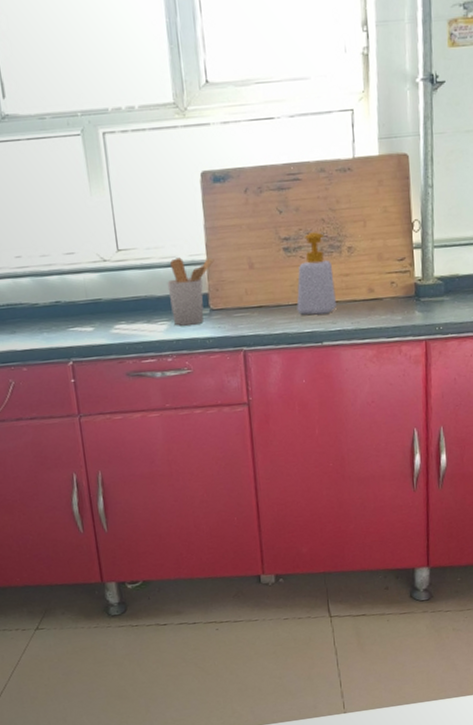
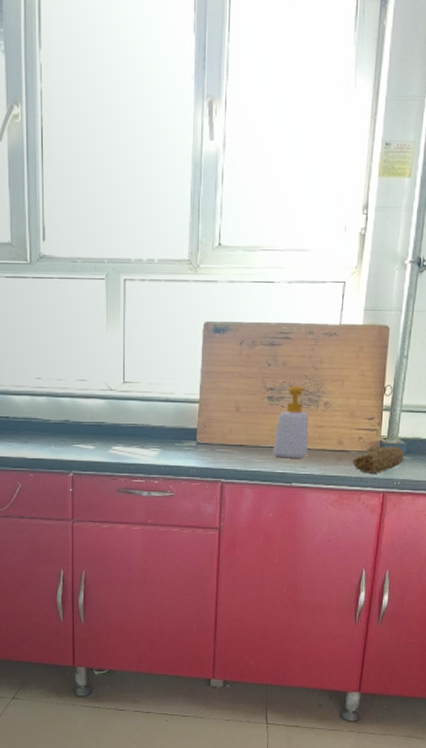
utensil holder: present [167,257,214,326] -> none [162,394,206,454]
sponge: none [387,287,443,322] -> present [352,446,404,475]

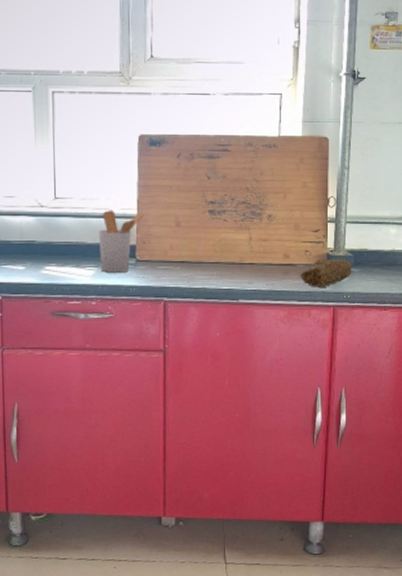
utensil holder: none [162,394,206,454] -> present [98,210,144,273]
soap bottle: present [273,386,309,458] -> none [217,199,253,274]

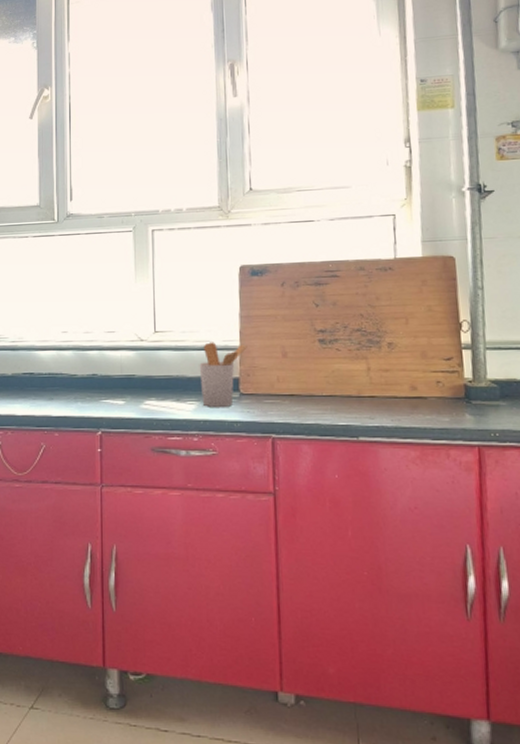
sponge: present [300,258,352,289] -> none [432,390,499,425]

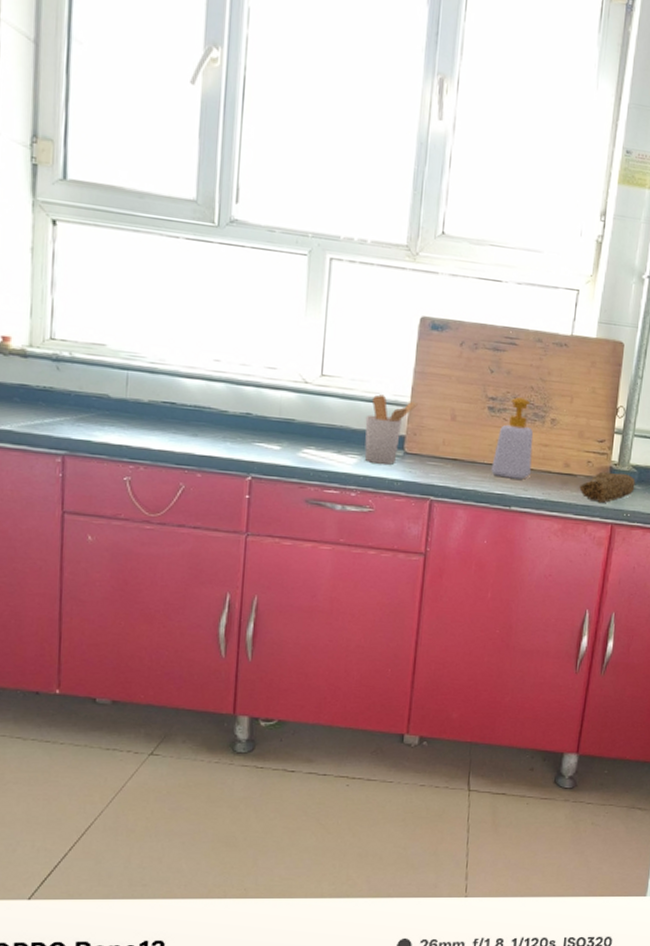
soap bottle: none [331,326,375,408] -> present [491,397,533,480]
sponge: none [432,390,499,425] -> present [579,471,636,504]

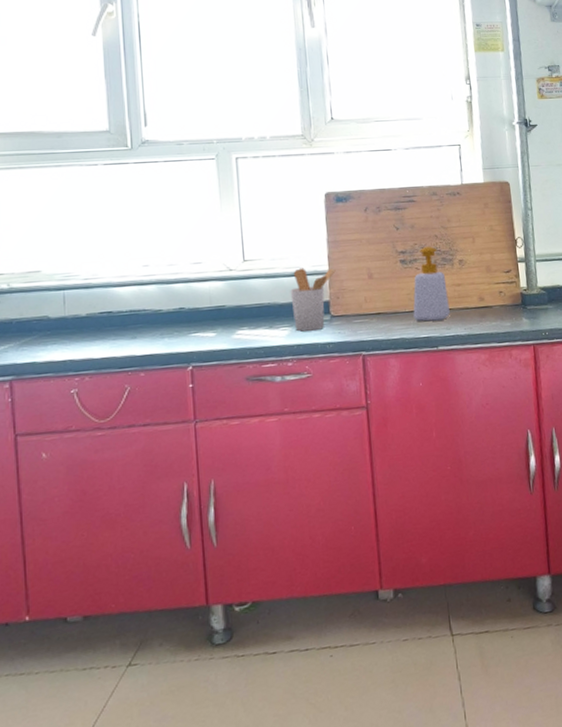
sponge: present [579,471,636,504] -> none [496,296,547,328]

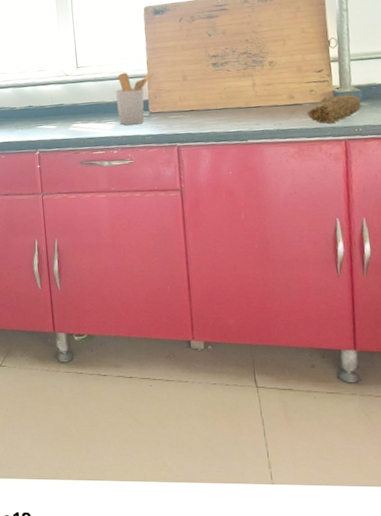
soap bottle: present [413,246,450,322] -> none [224,50,260,118]
sponge: none [496,296,547,328] -> present [307,94,361,124]

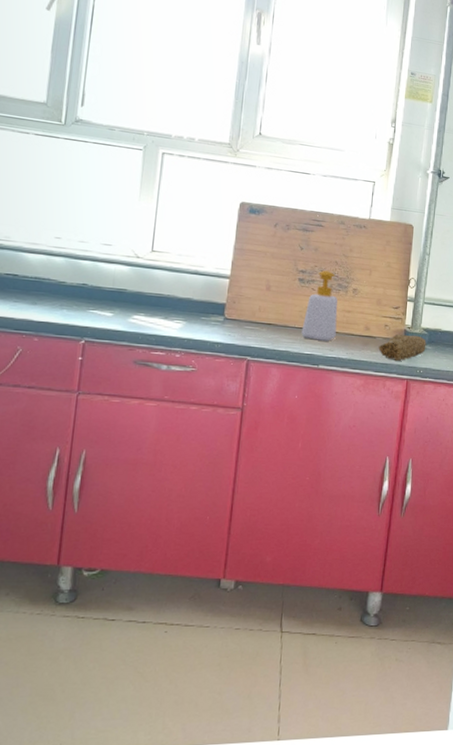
utensil holder: present [115,72,154,126] -> none [188,268,237,329]
soap bottle: none [224,50,260,118] -> present [301,270,338,341]

